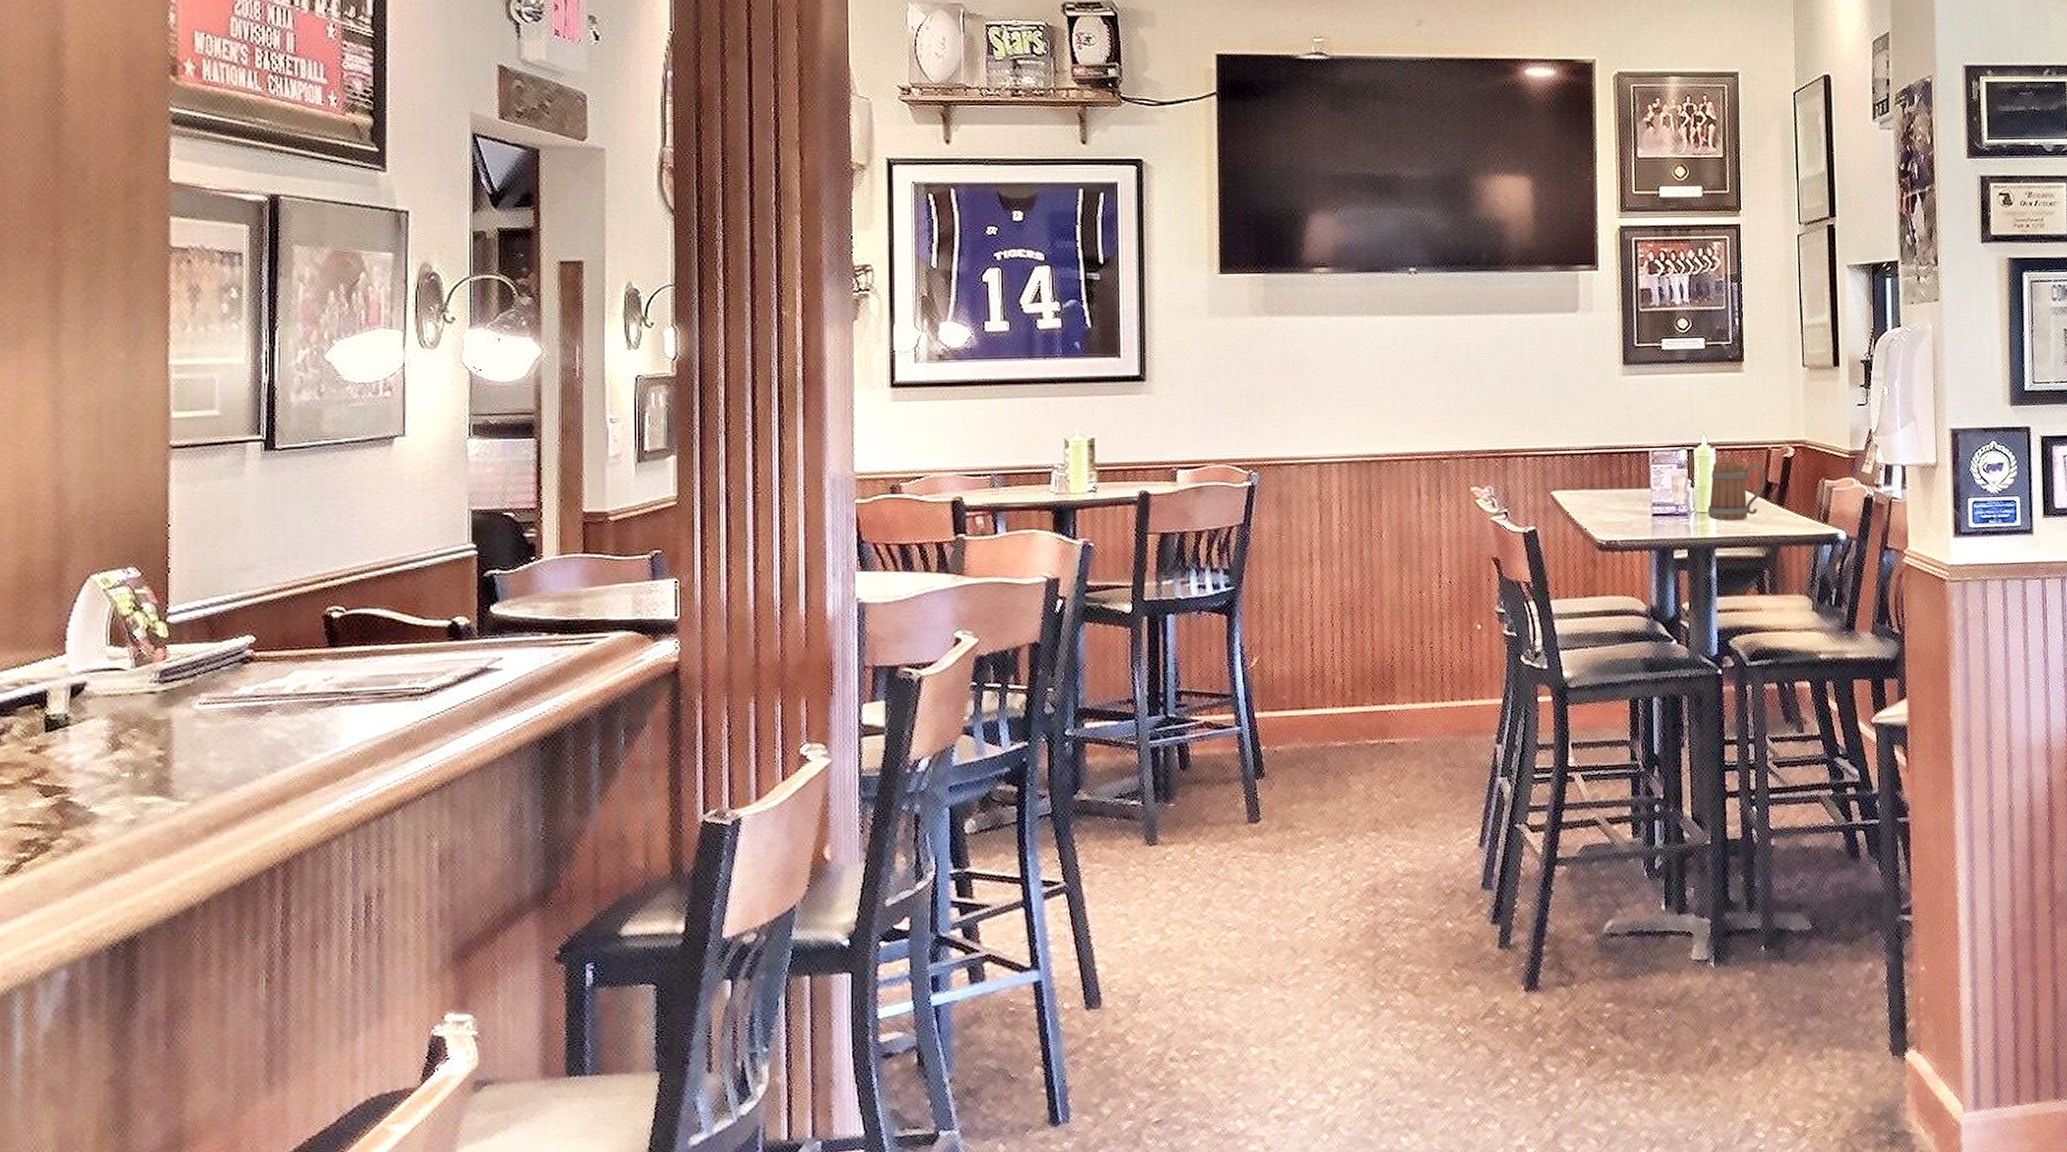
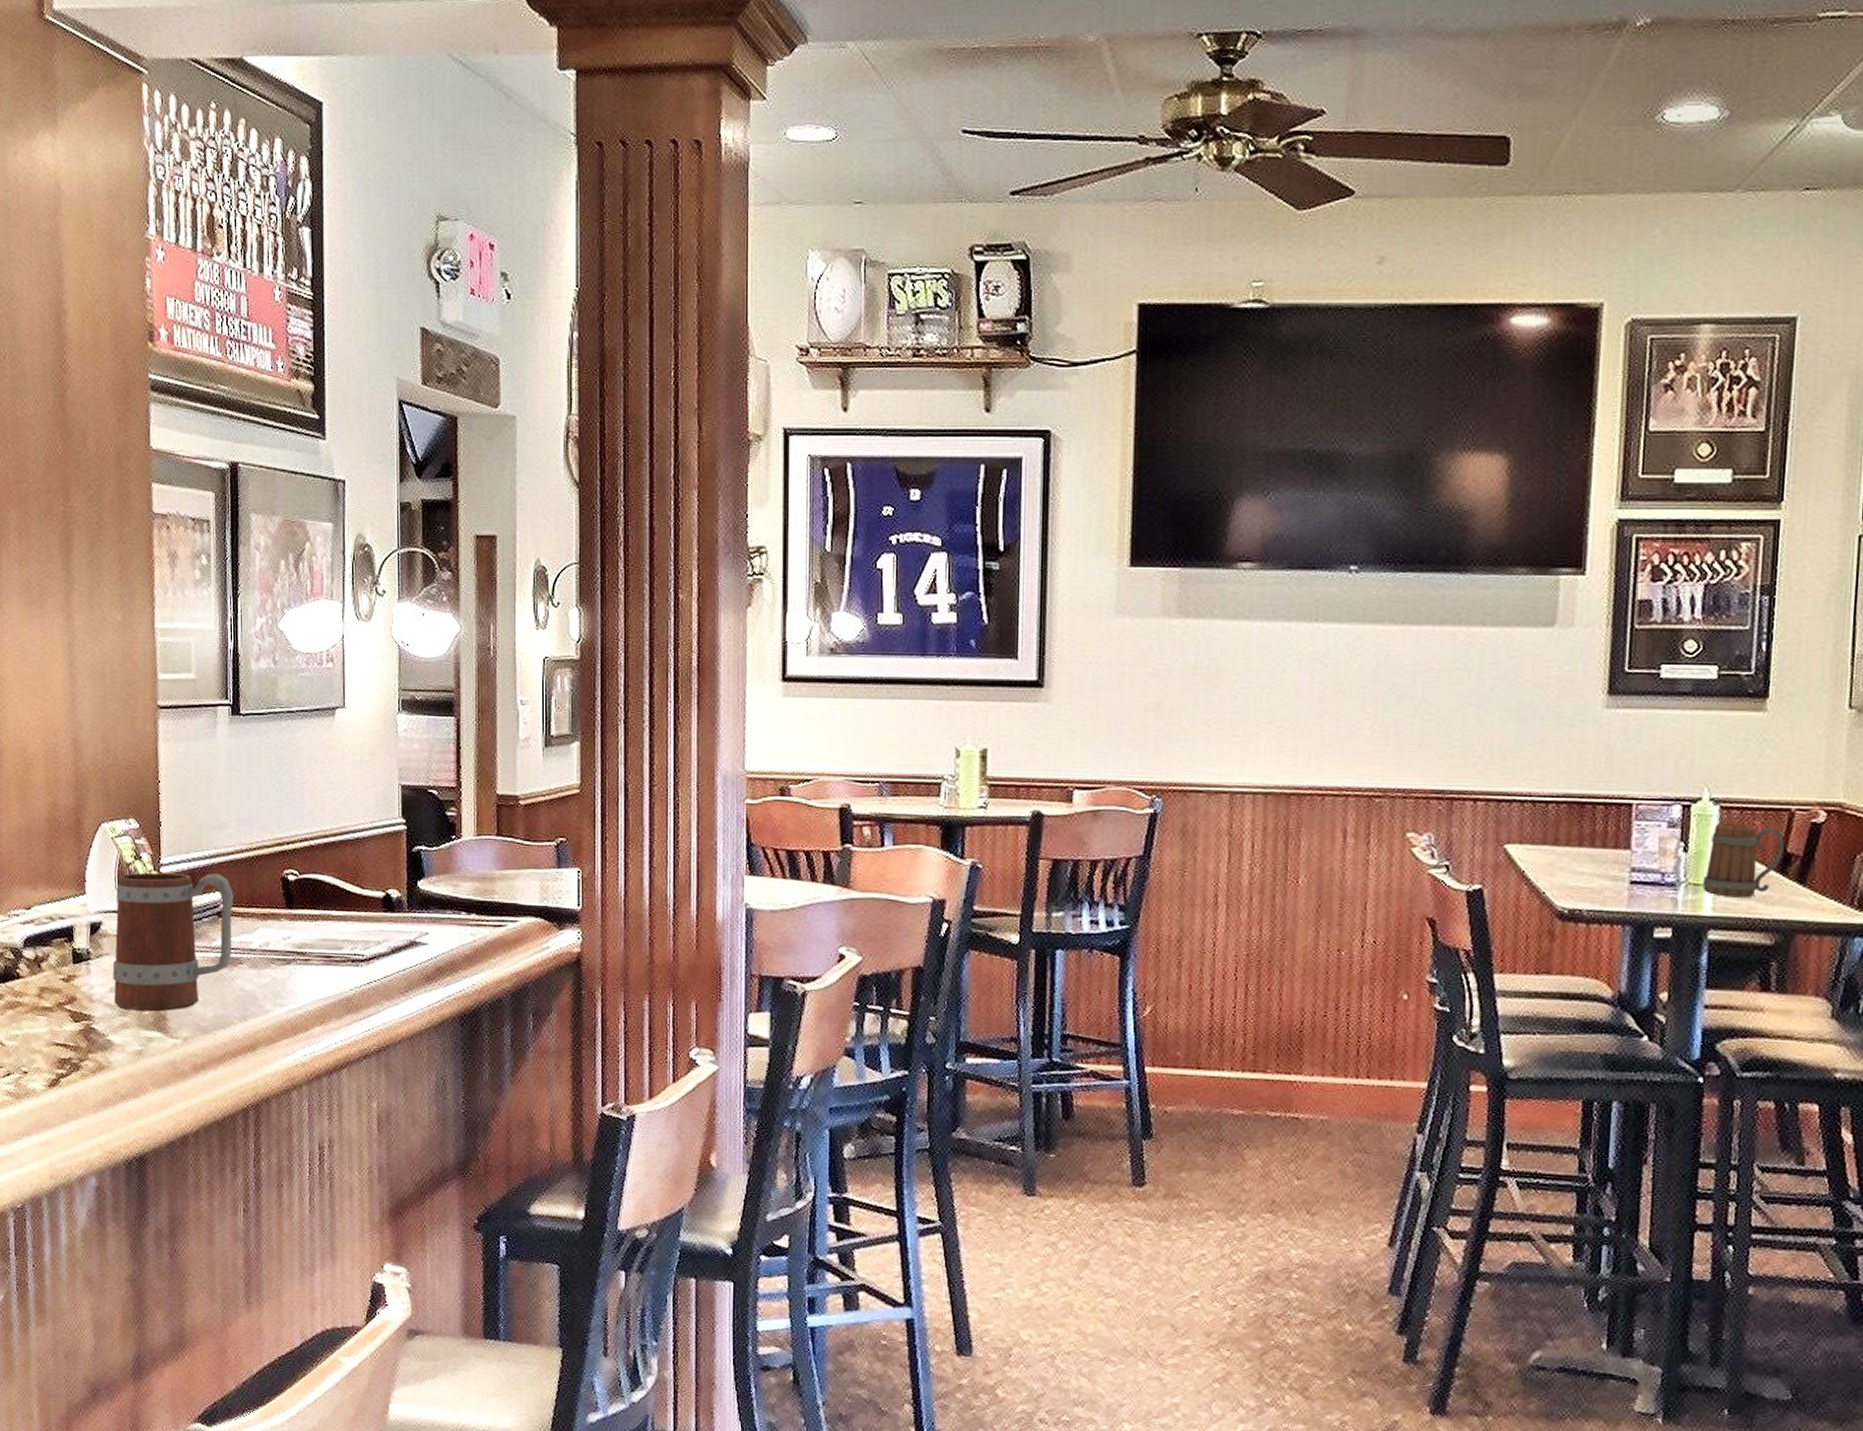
beer mug: none [99,618,263,777] -> present [112,872,234,1012]

